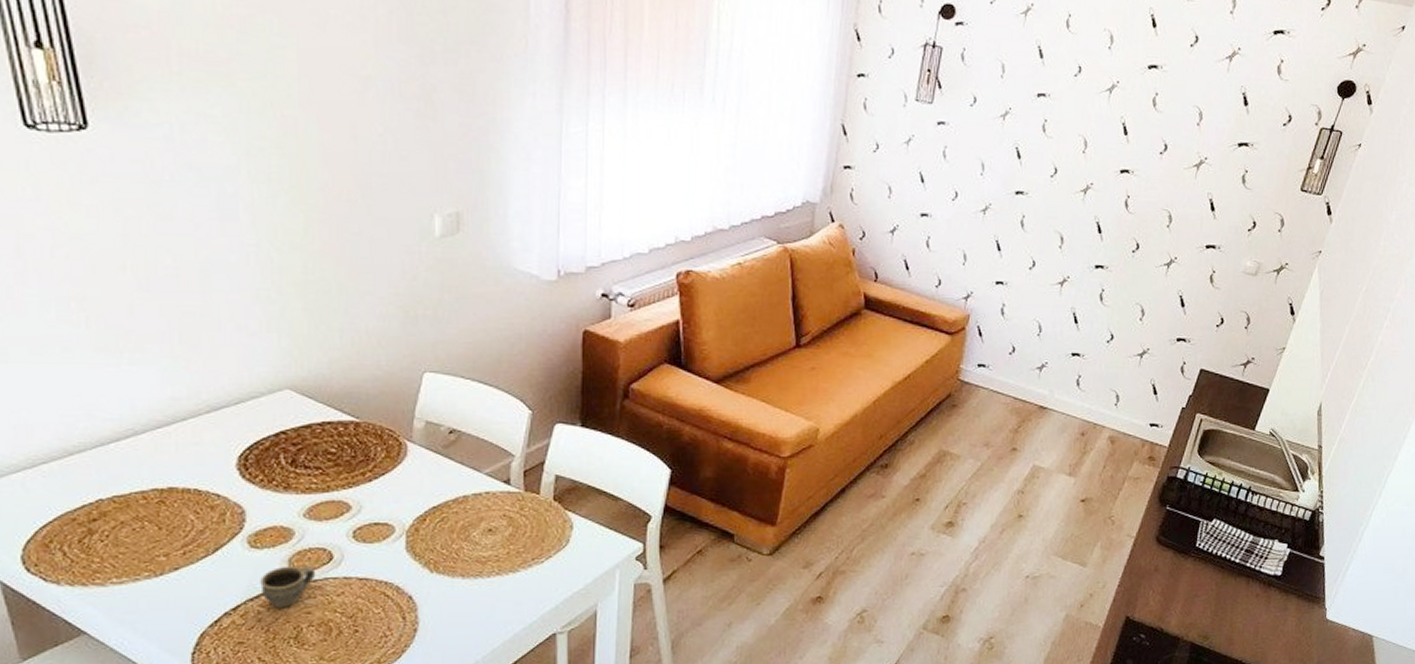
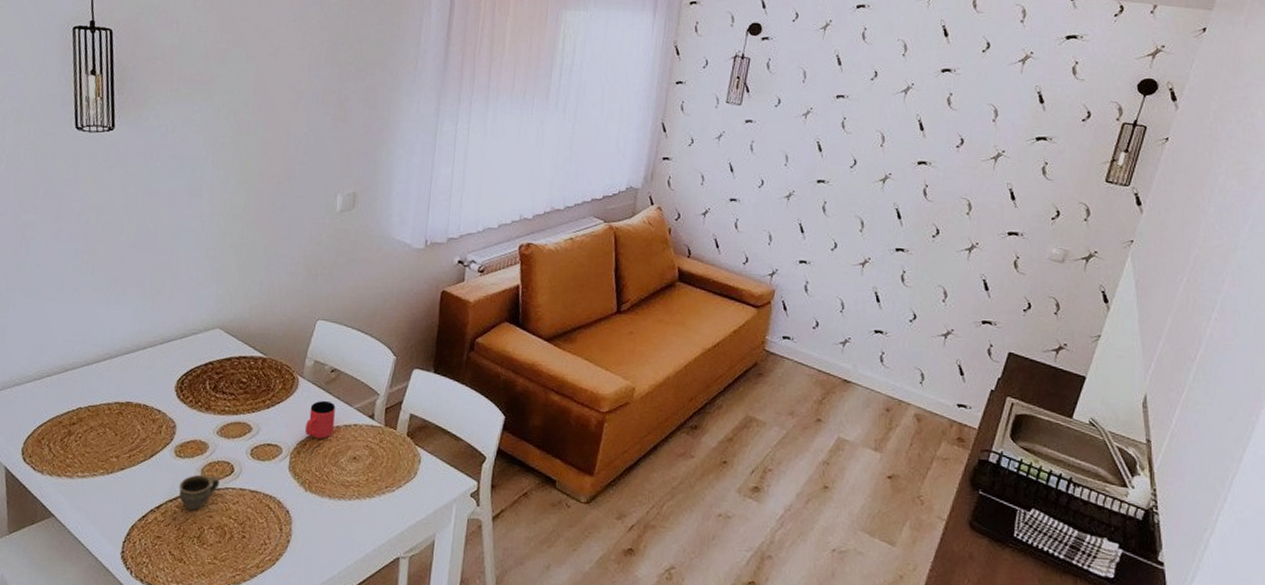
cup: none [423,467,459,511] -> present [305,400,336,439]

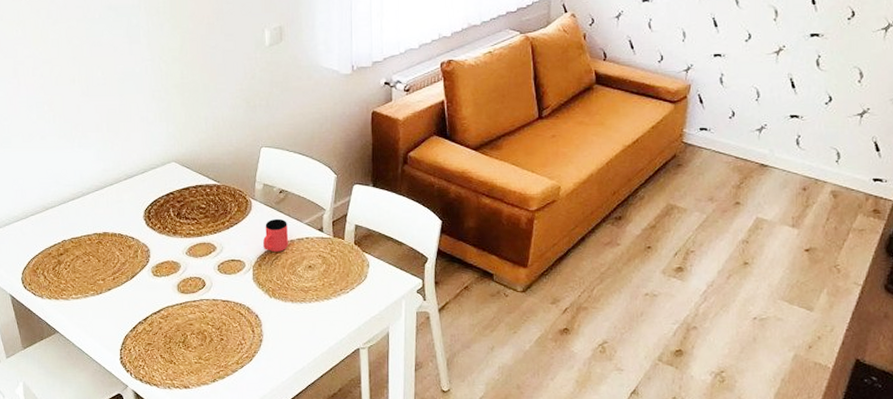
cup: present [179,474,220,511] -> none [160,289,195,321]

